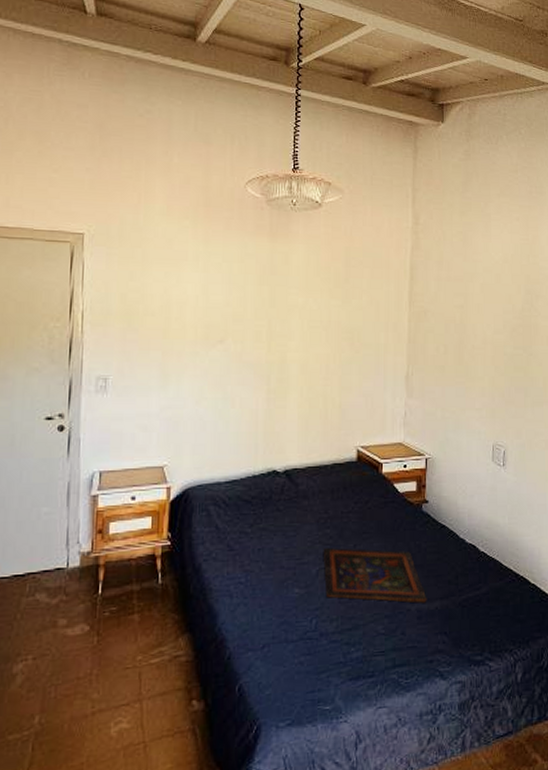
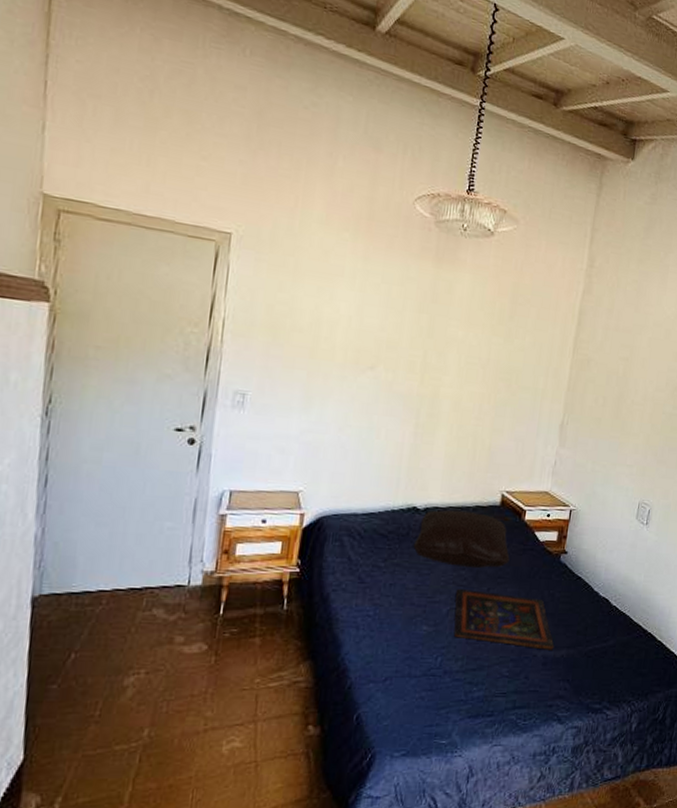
pillow: none [277,469,372,526] -> present [413,510,510,569]

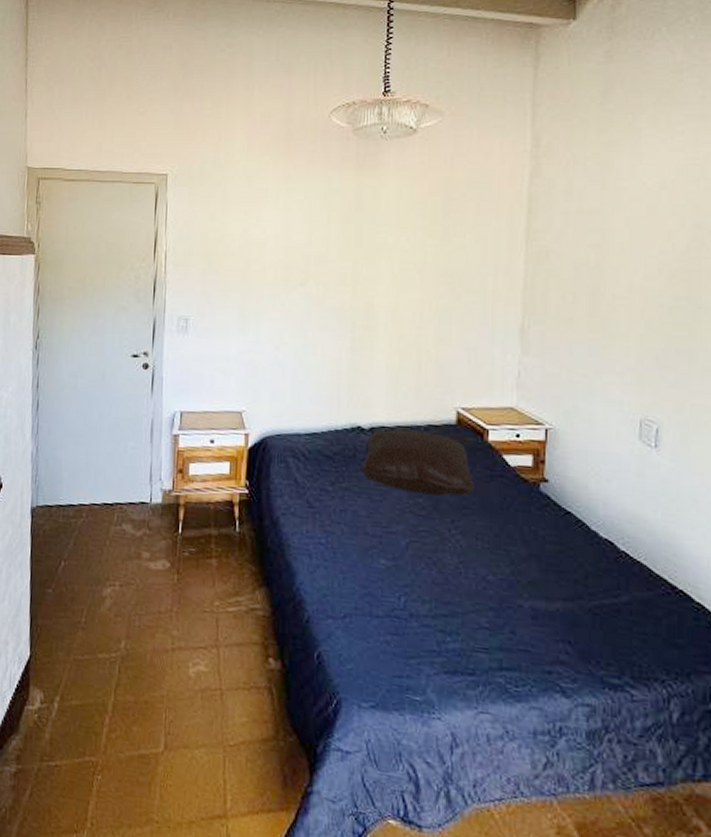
painted panel: present [454,589,555,650] -> none [415,519,545,601]

